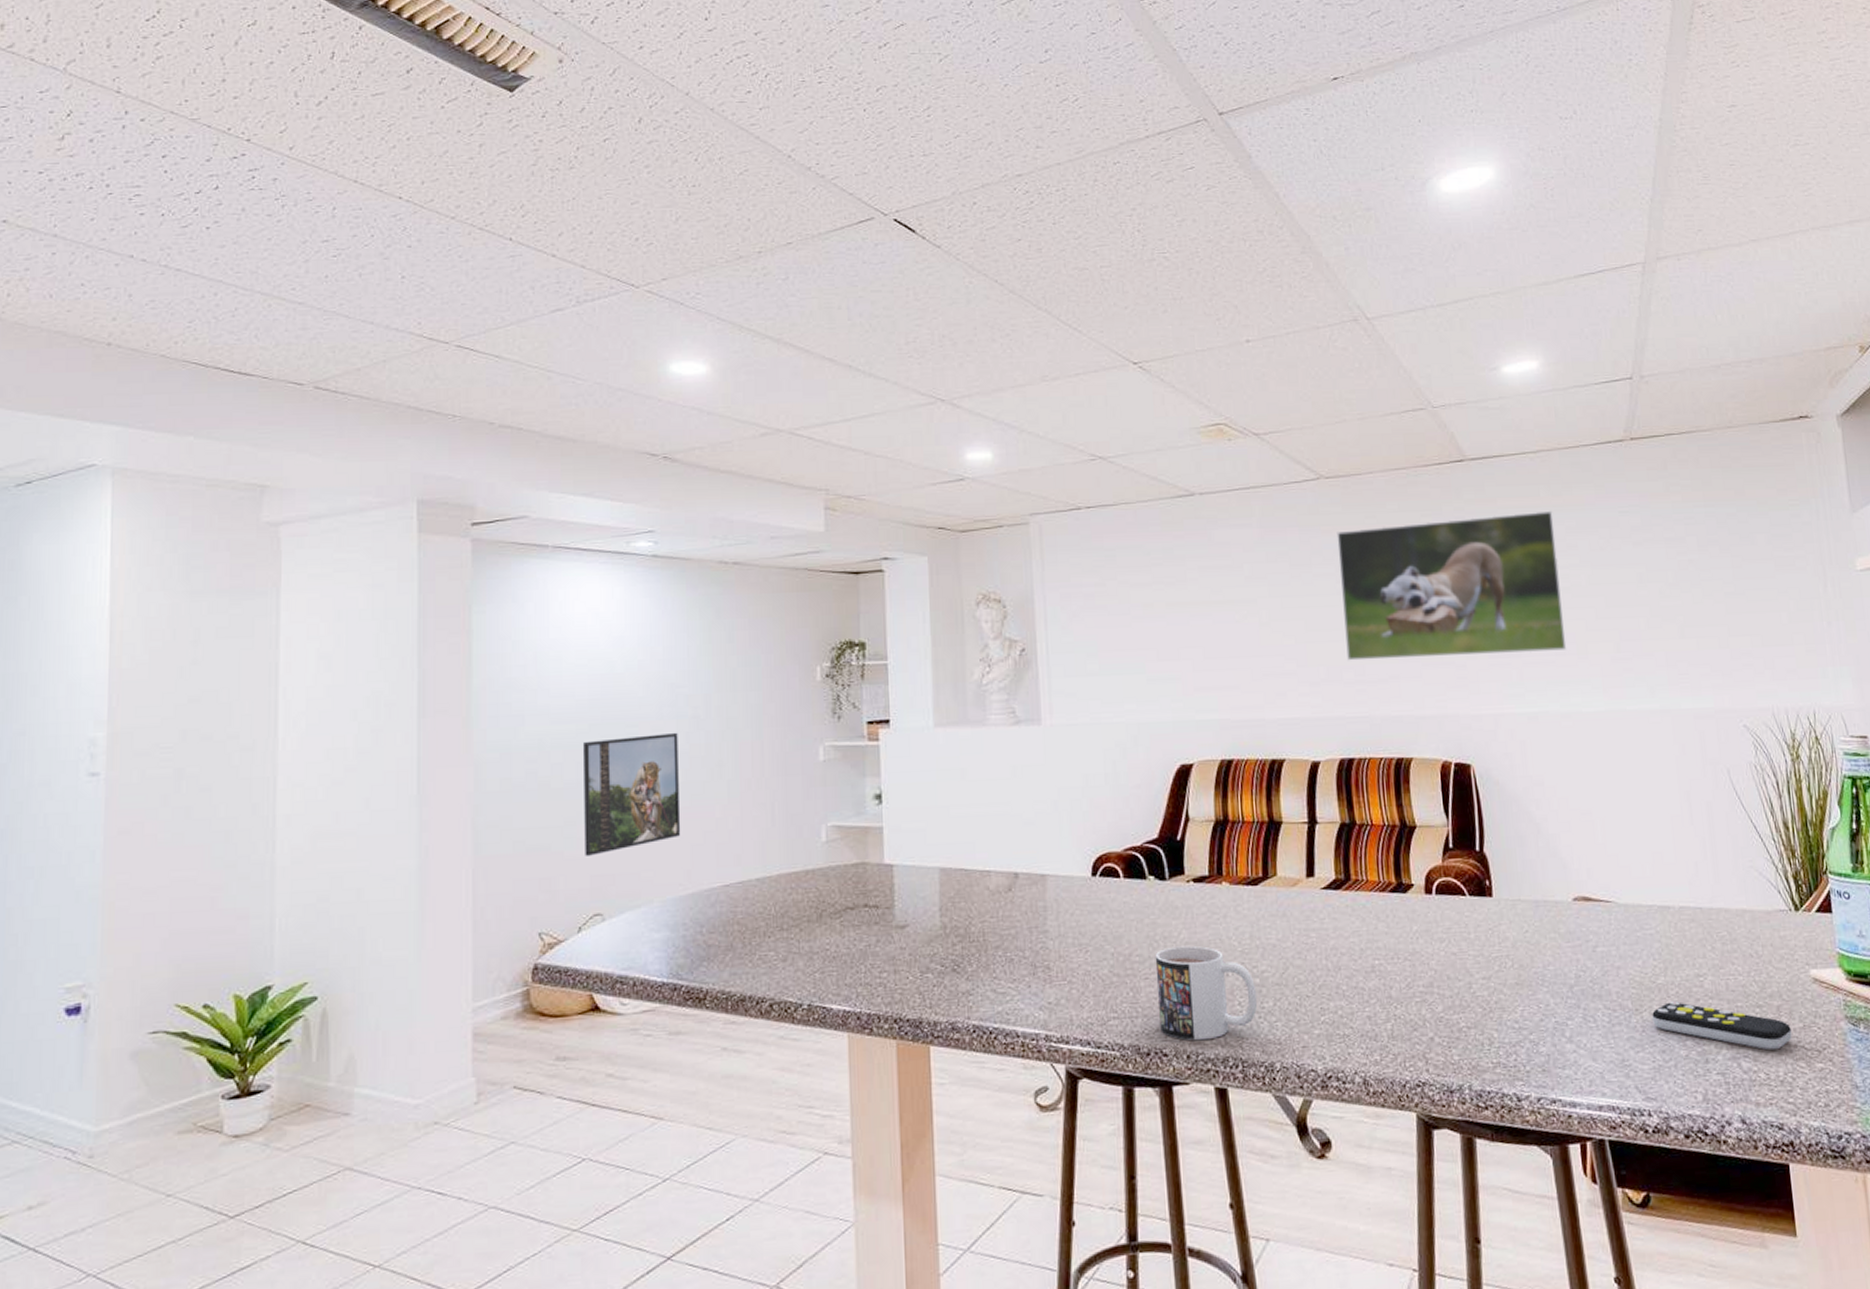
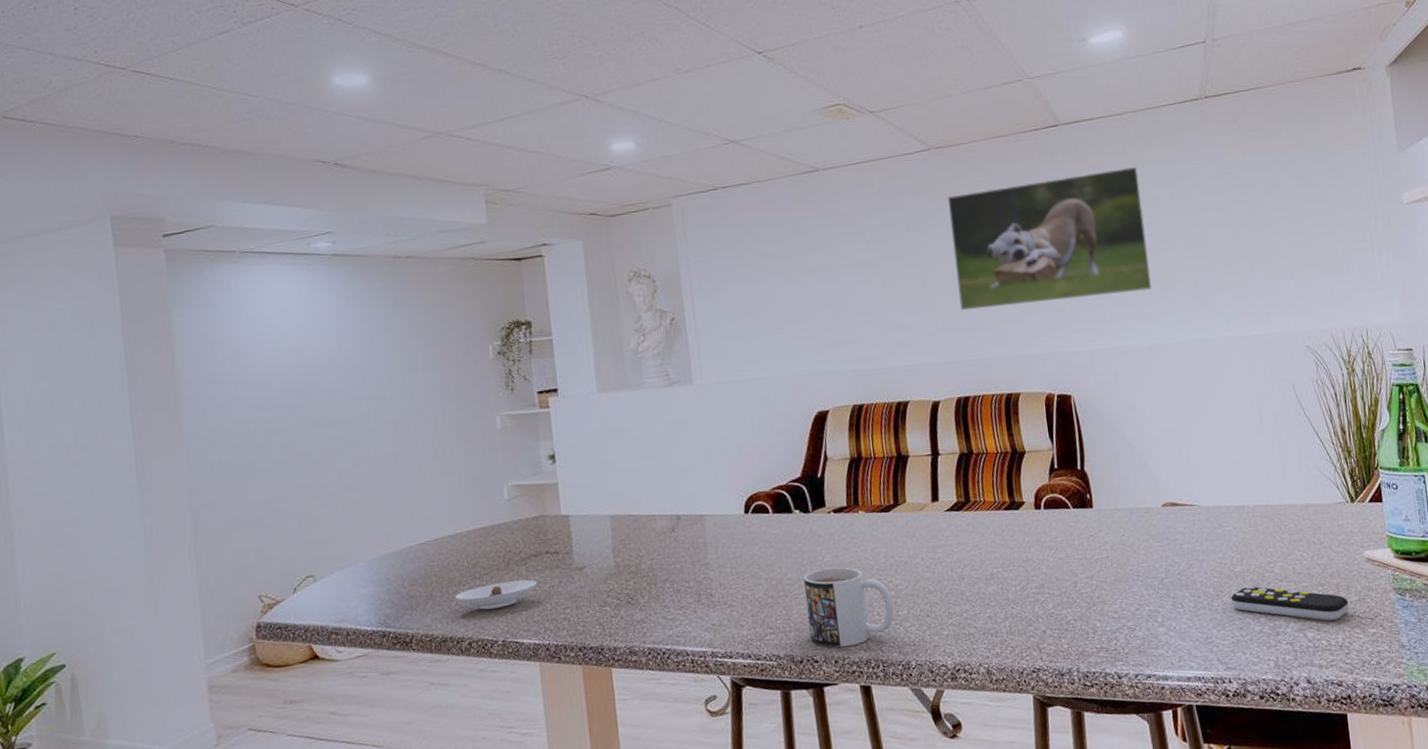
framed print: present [584,732,681,856] -> none [284,412,379,526]
saucer: none [758,935,851,967] -> present [454,579,537,610]

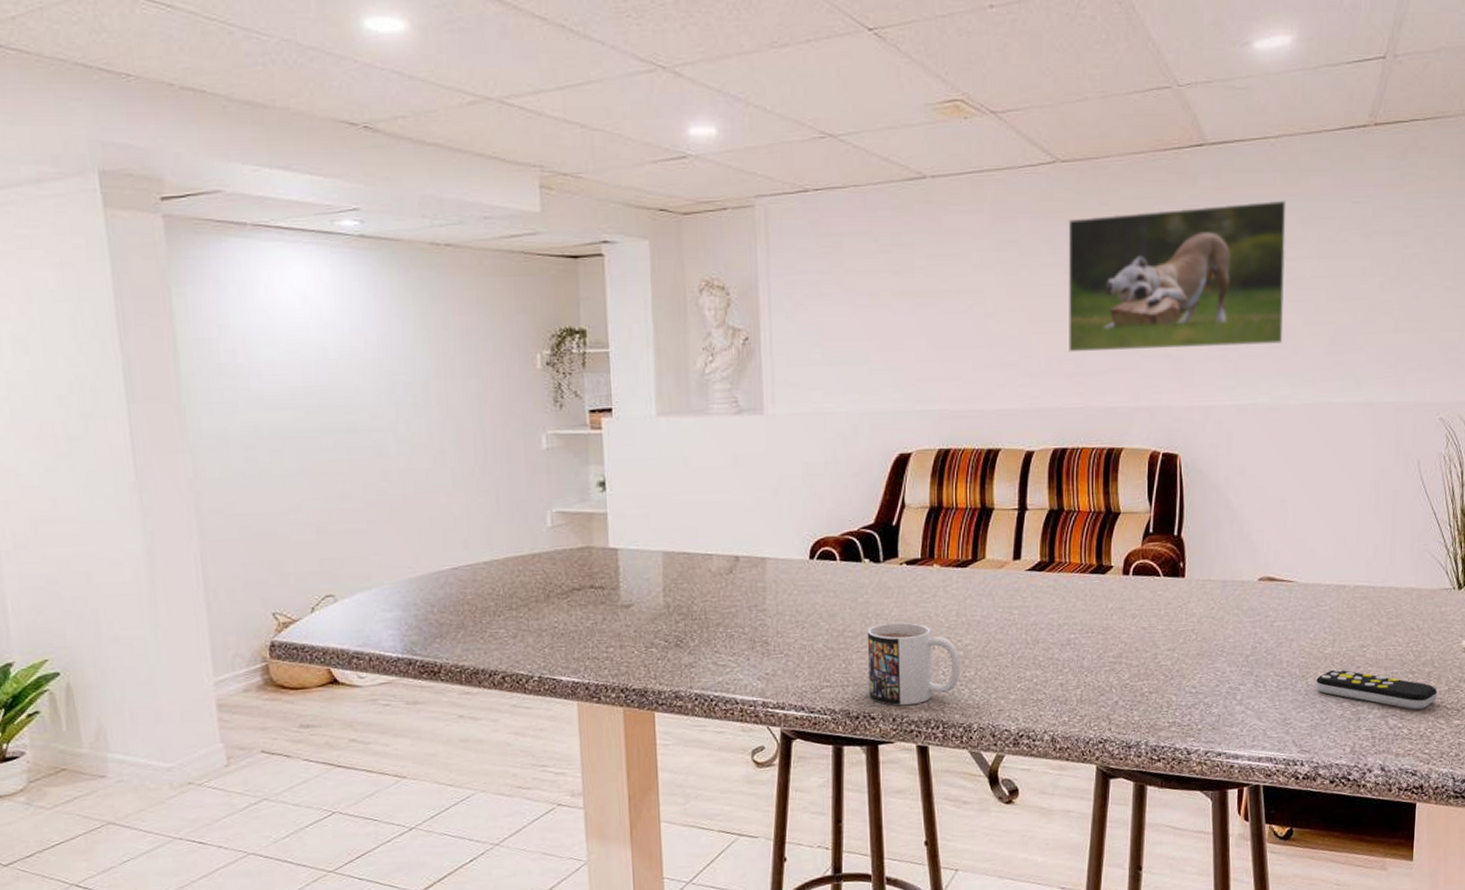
saucer: present [454,579,537,610] -> none [488,614,579,643]

